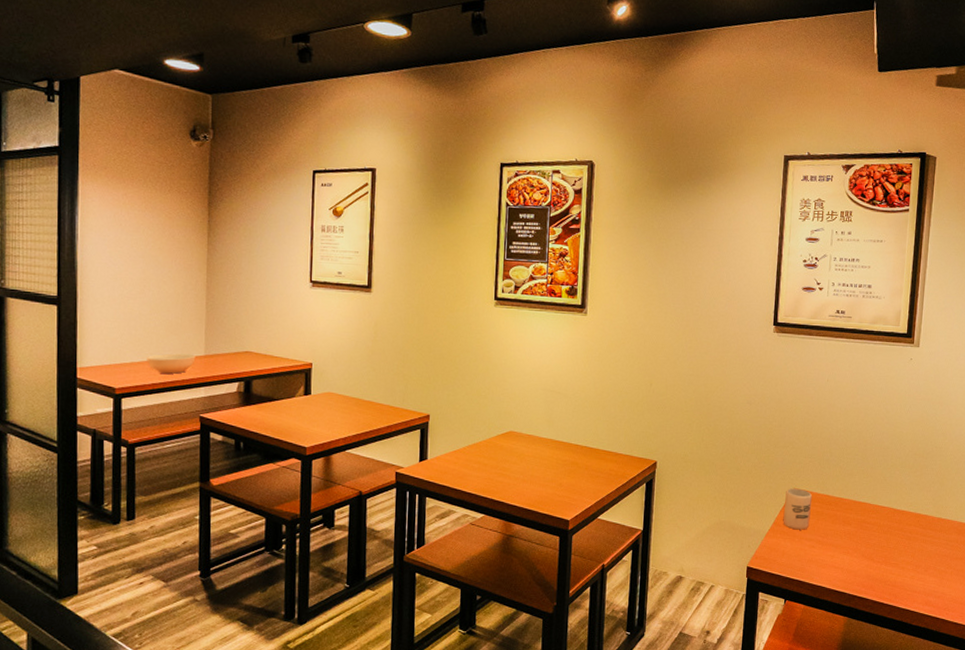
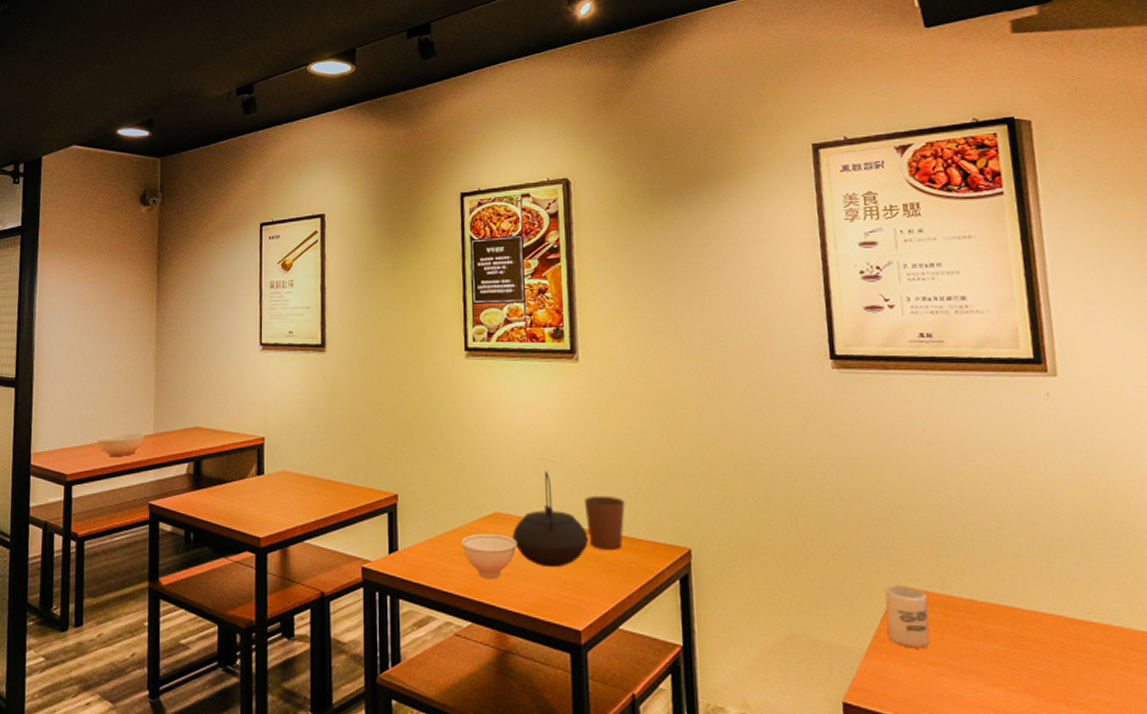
bowl: none [481,447,525,481] -> present [462,533,517,578]
teapot: none [522,400,582,474] -> present [512,471,589,568]
dixie cup: none [580,420,612,461] -> present [584,495,625,550]

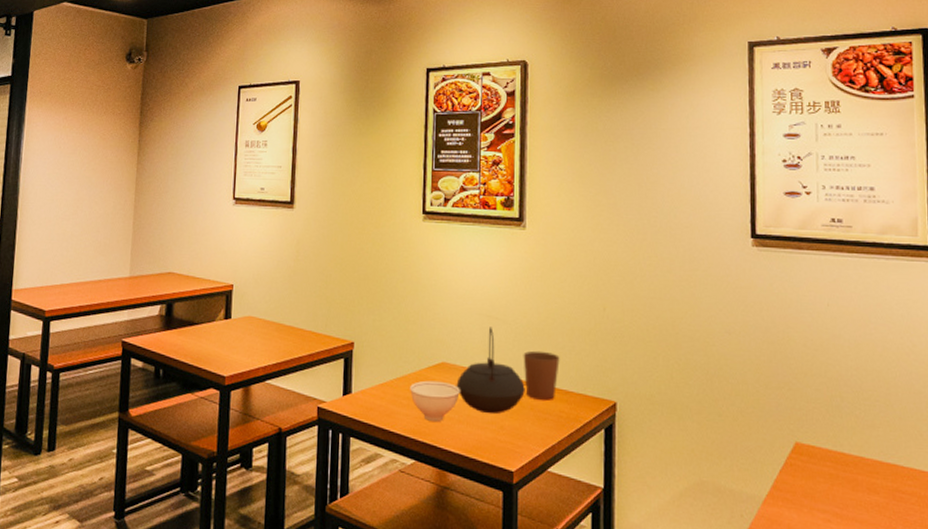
bowl: present [97,433,145,456] -> none [75,274,121,296]
cup: present [885,585,931,649] -> none [784,441,822,498]

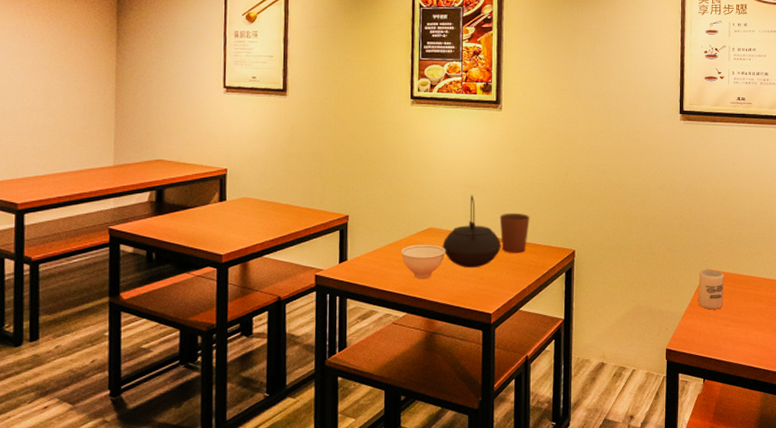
cup: none [784,441,822,498] -> present [698,269,725,310]

